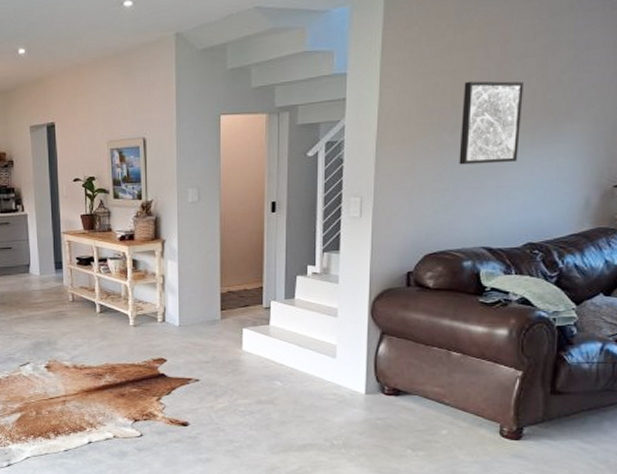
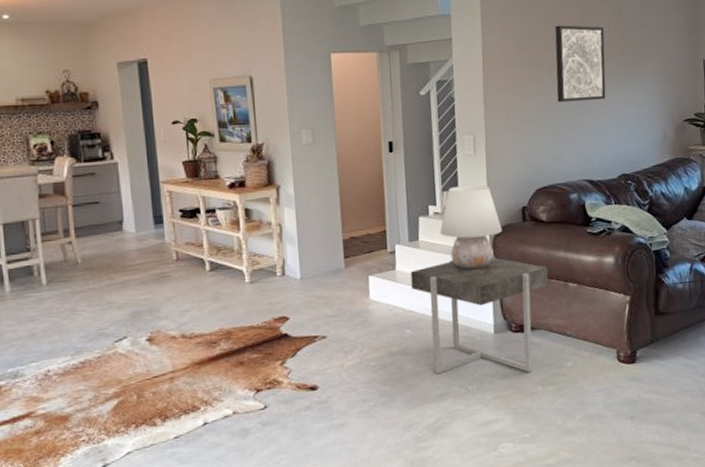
side table: none [284,319,430,436] -> present [410,257,549,375]
table lamp: none [317,247,383,331] -> present [440,185,502,270]

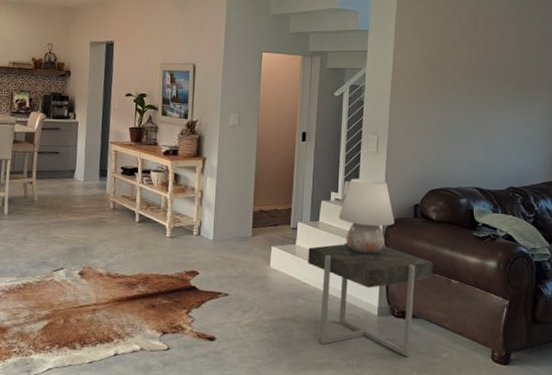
wall art: present [555,25,606,103] -> none [456,49,504,118]

